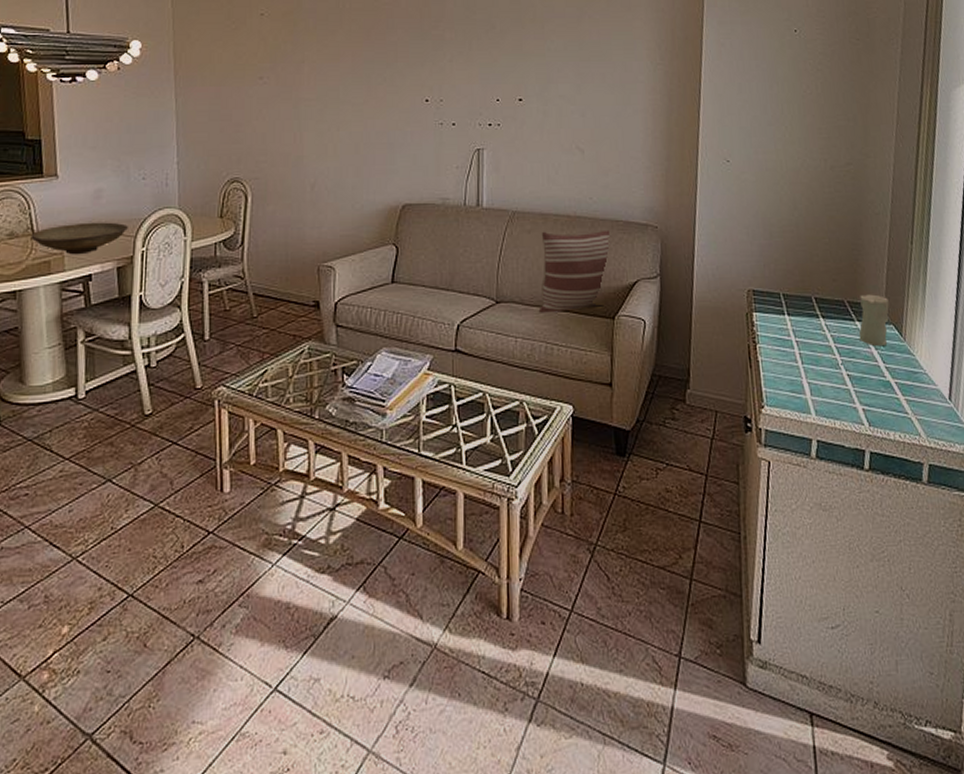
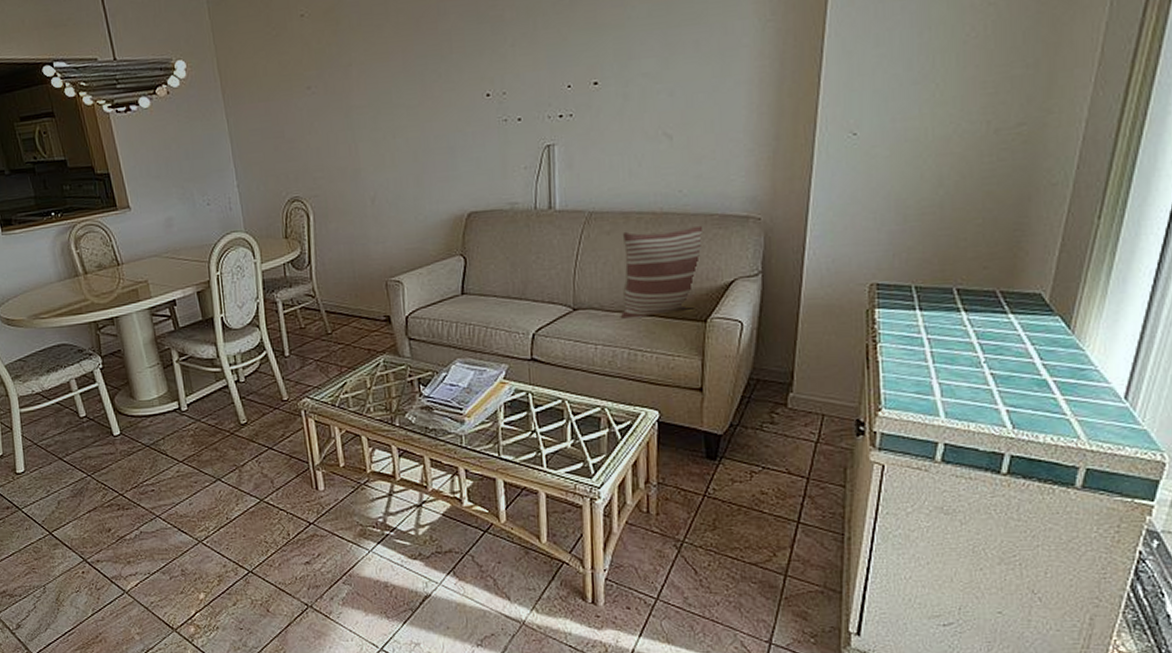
decorative bowl: present [30,222,128,255] -> none [116,249,201,283]
candle: present [858,294,890,347] -> none [1011,281,1057,342]

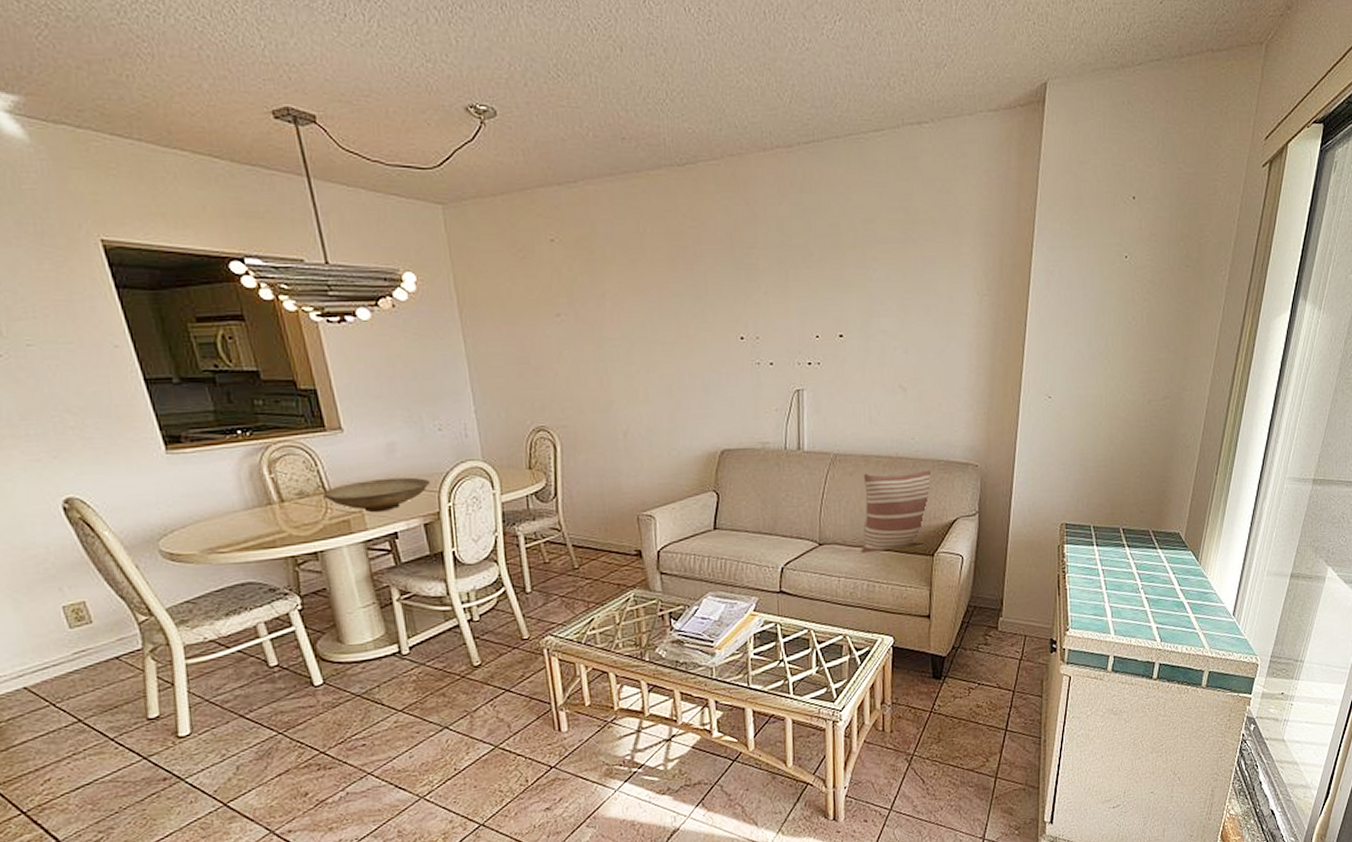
decorative bowl: none [116,249,201,283] -> present [323,477,430,513]

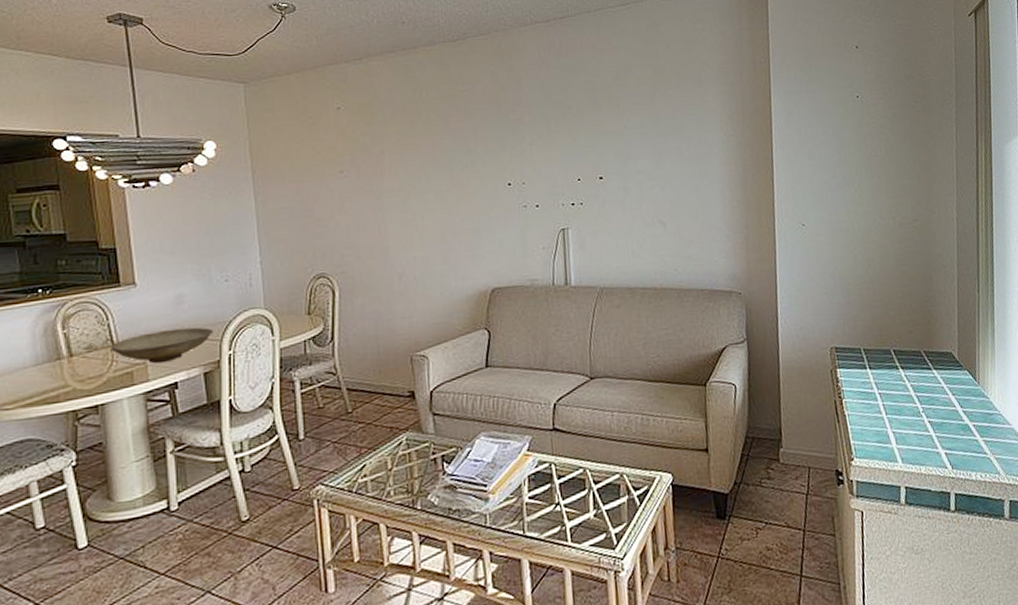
pillow: present [860,469,933,553] -> none [631,299,699,386]

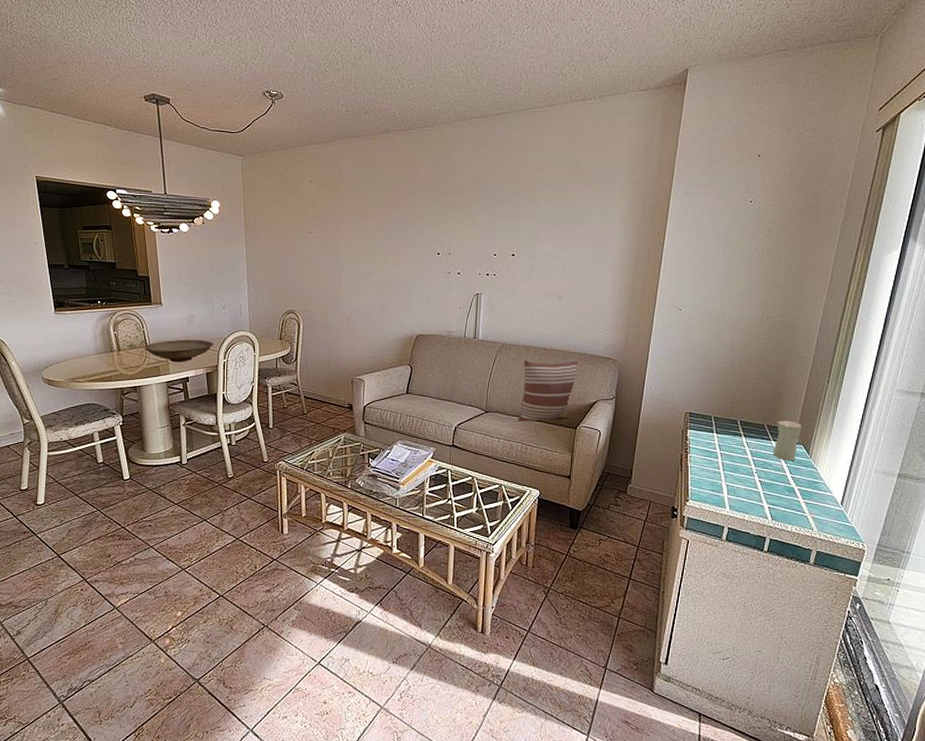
pillow: none [631,299,699,386] -> present [517,359,580,422]
candle: none [934,342,964,393] -> present [773,420,801,461]

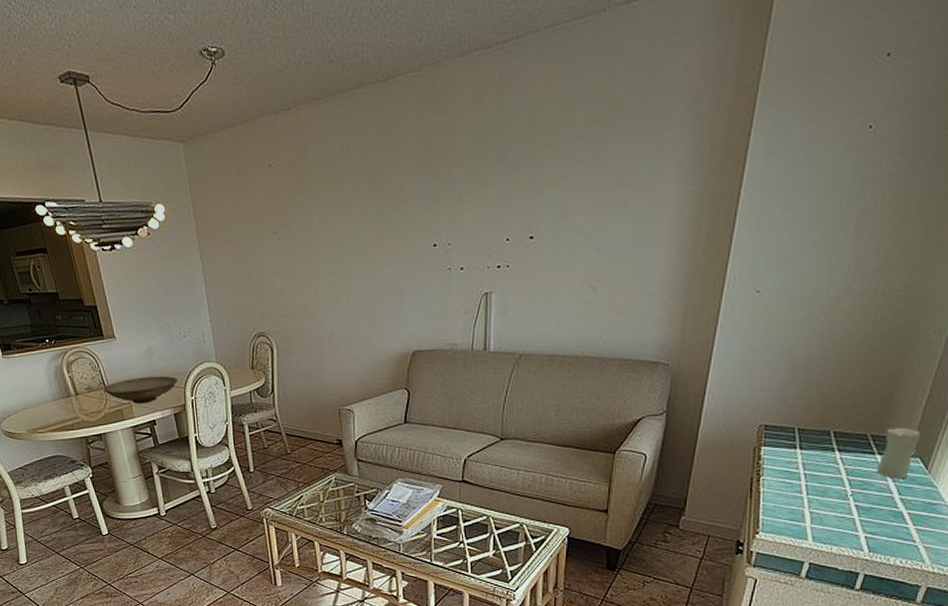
pillow: present [517,359,580,422] -> none [541,369,620,449]

